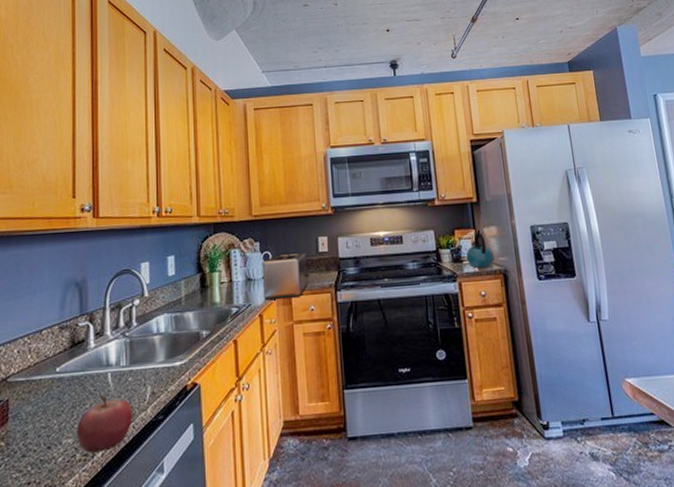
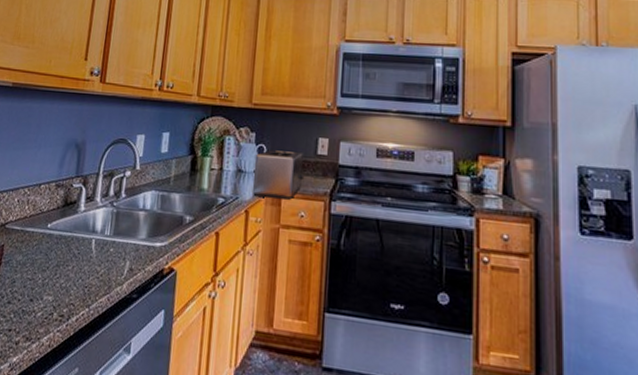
fruit: present [76,394,133,453] -> none [56,259,110,317]
kettle: present [466,232,494,269] -> none [489,163,525,208]

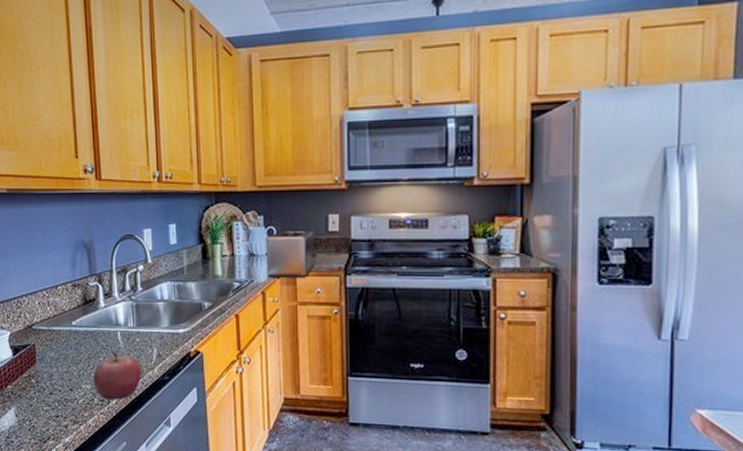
fruit: none [56,259,110,317] -> present [93,350,141,400]

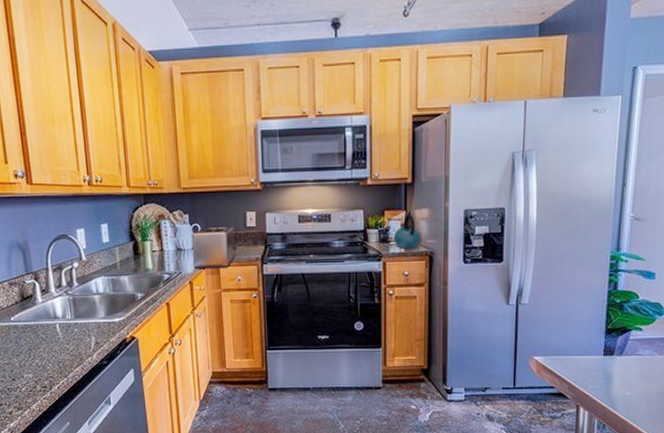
fruit: present [93,350,141,400] -> none [34,341,81,386]
kettle: none [506,221,543,265] -> present [393,214,422,250]

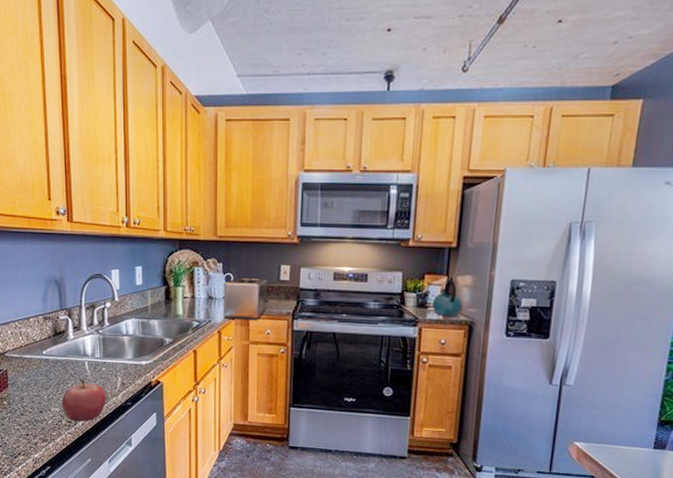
fruit: none [34,341,81,386] -> present [61,378,106,422]

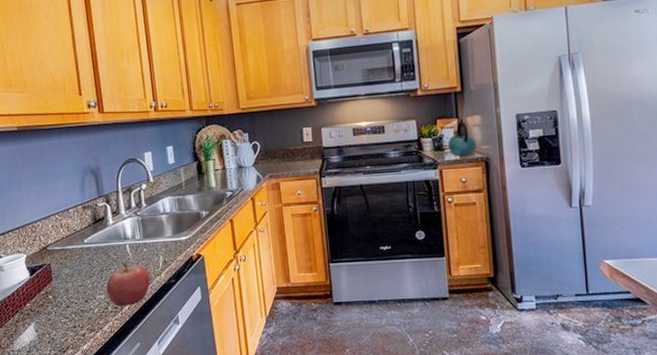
toaster: present [222,277,269,322] -> none [251,142,296,186]

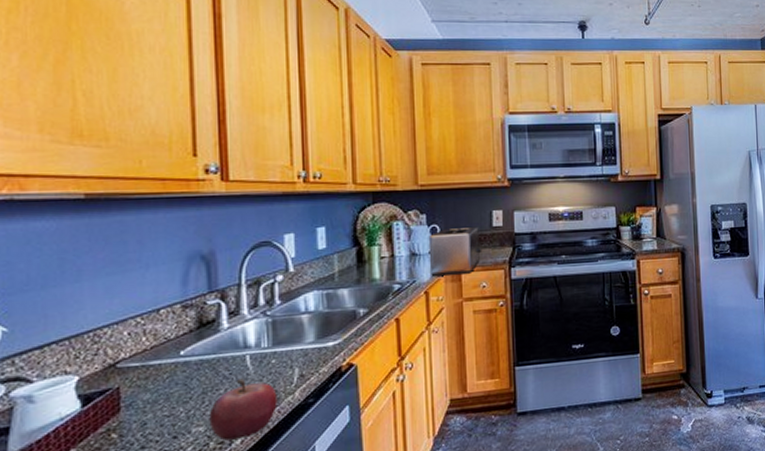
toaster: none [251,142,296,186] -> present [428,226,483,278]
kettle: present [447,121,476,157] -> none [646,210,673,247]

